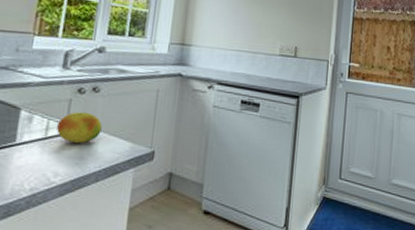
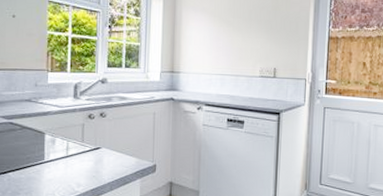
fruit: present [57,112,102,144] -> none [75,134,111,160]

